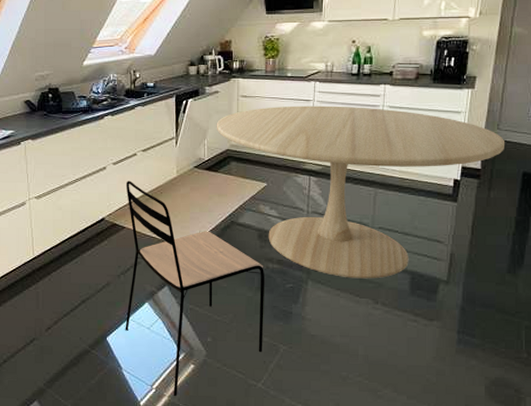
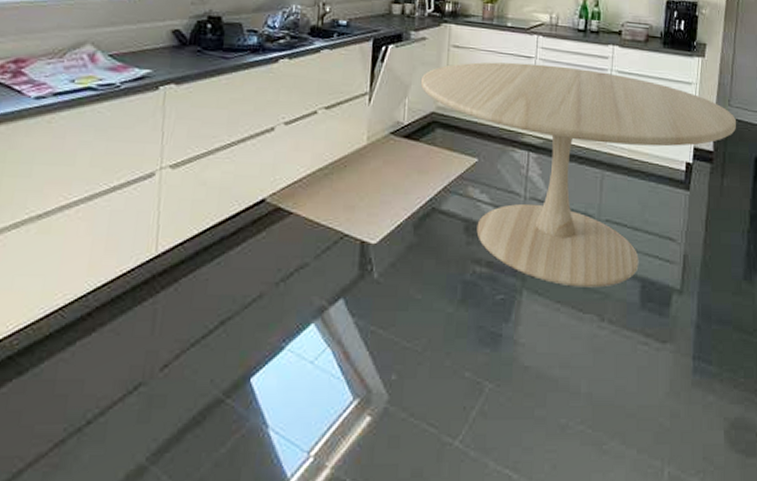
dining chair: present [125,180,264,397] -> none [278,147,470,468]

